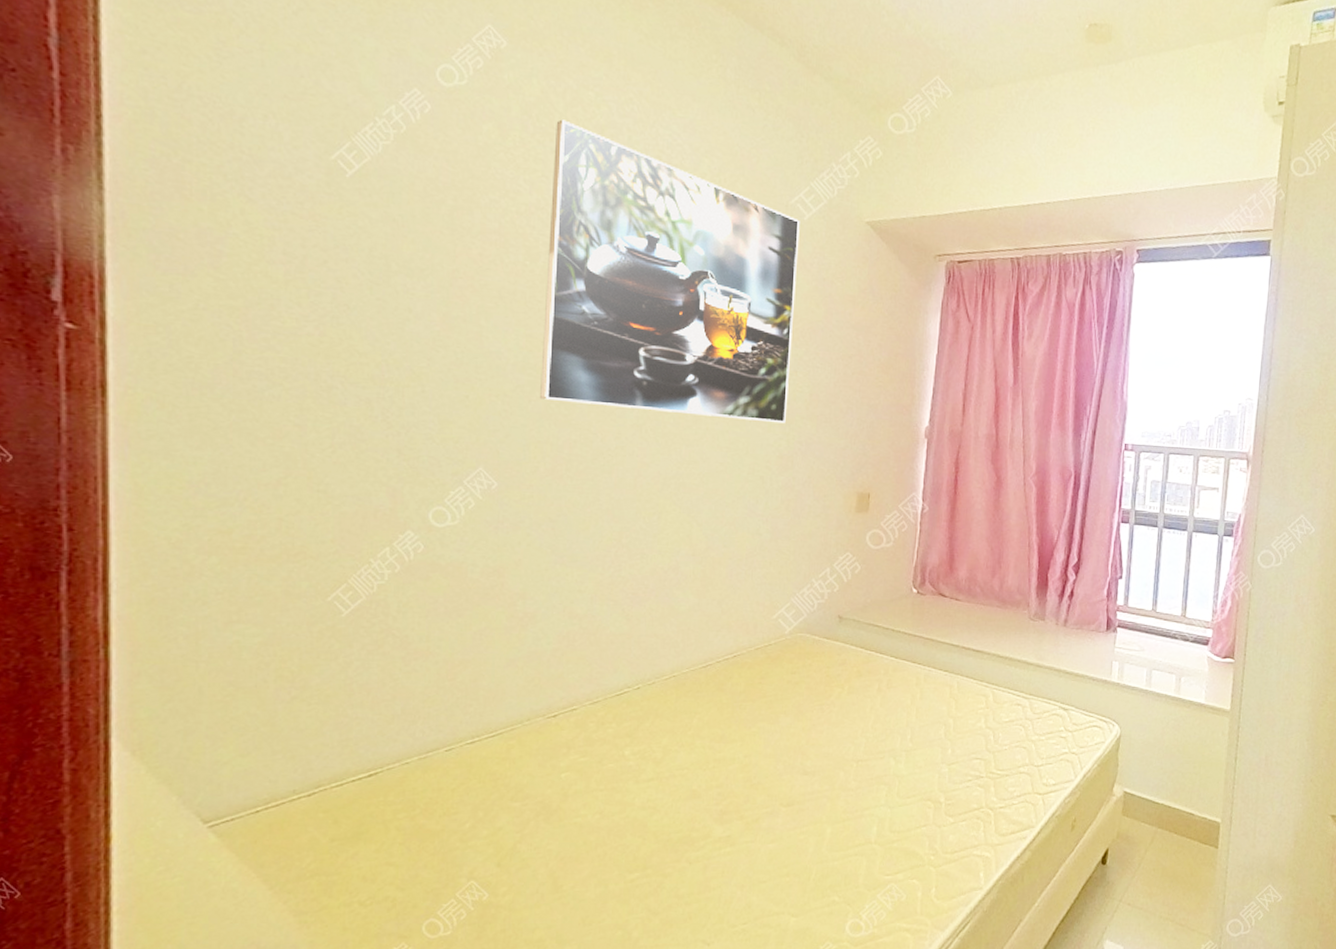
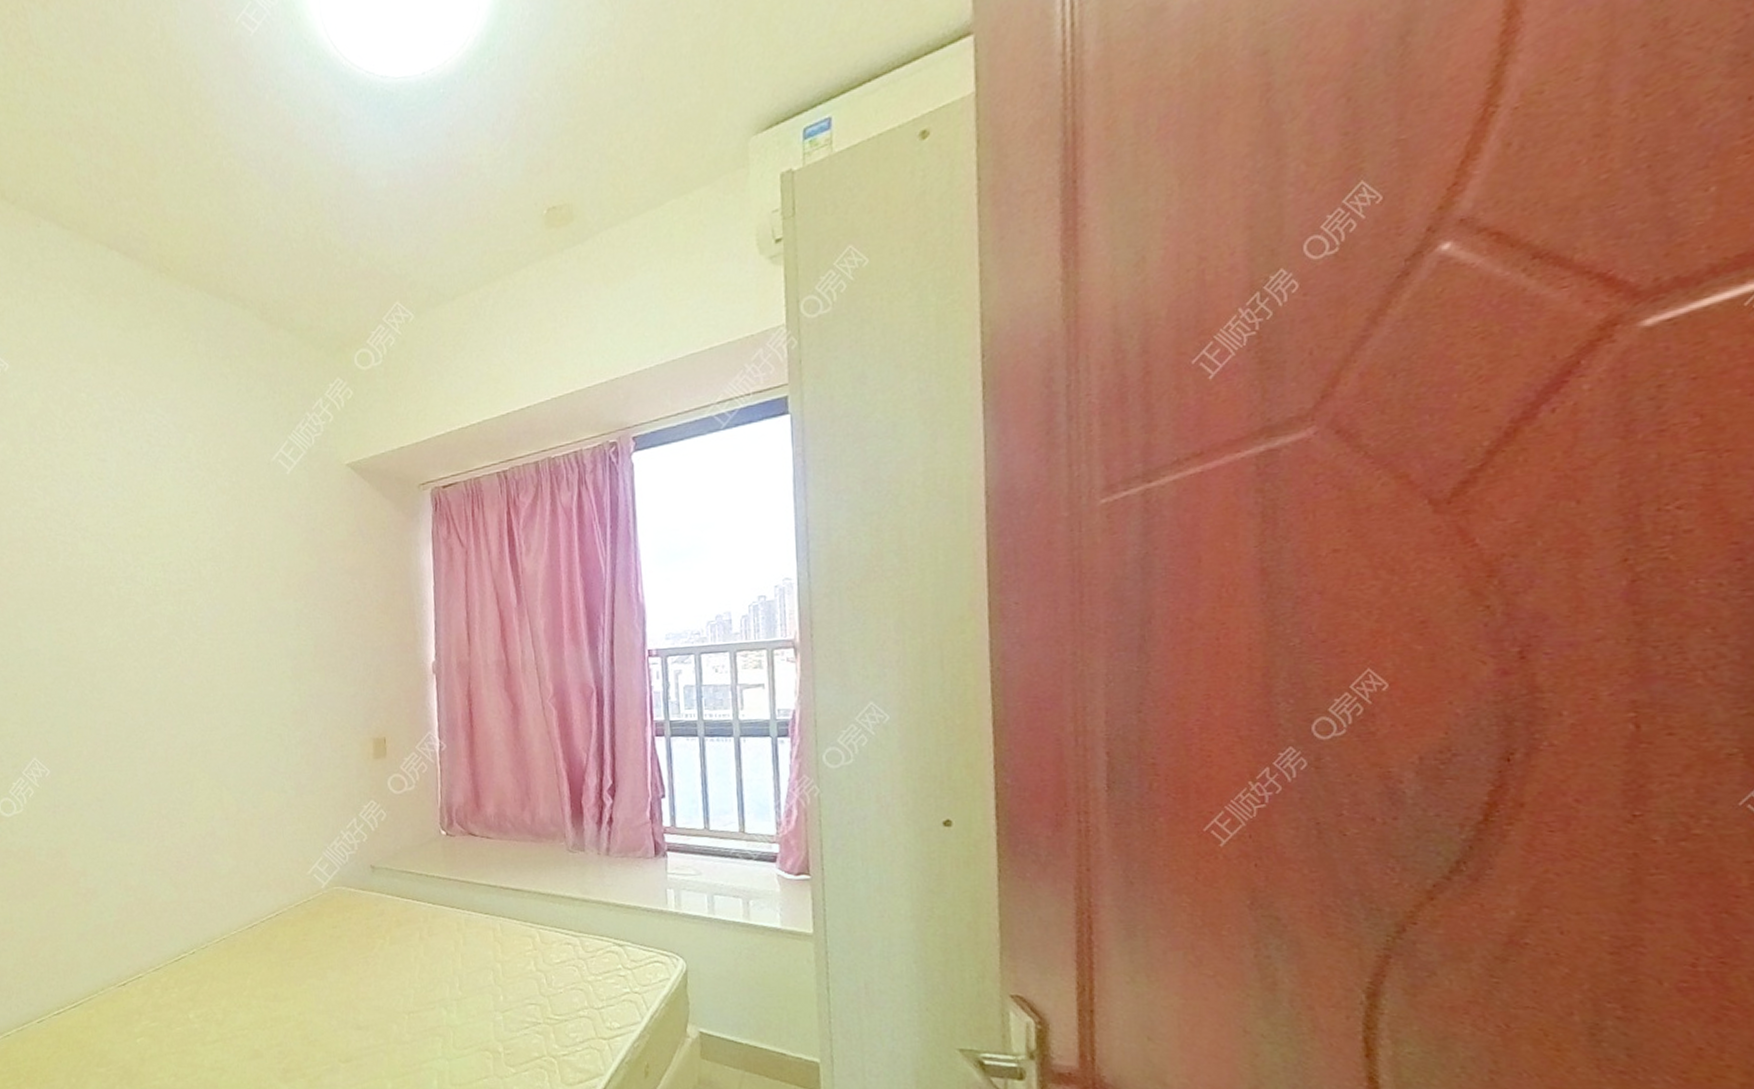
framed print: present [540,119,800,424] -> none [57,424,295,688]

